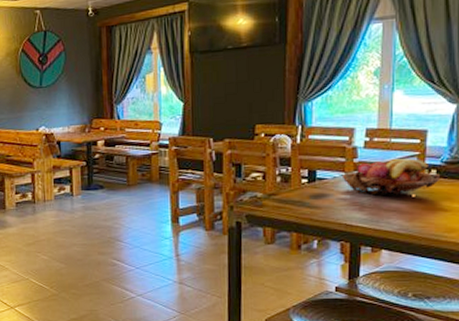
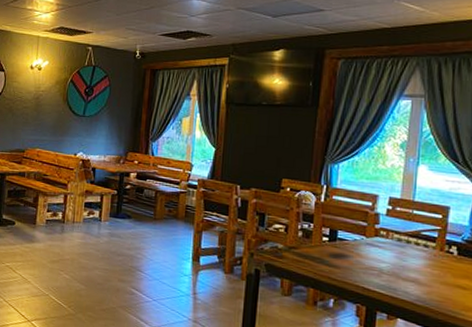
fruit basket: present [341,158,441,196] -> none [362,229,461,268]

